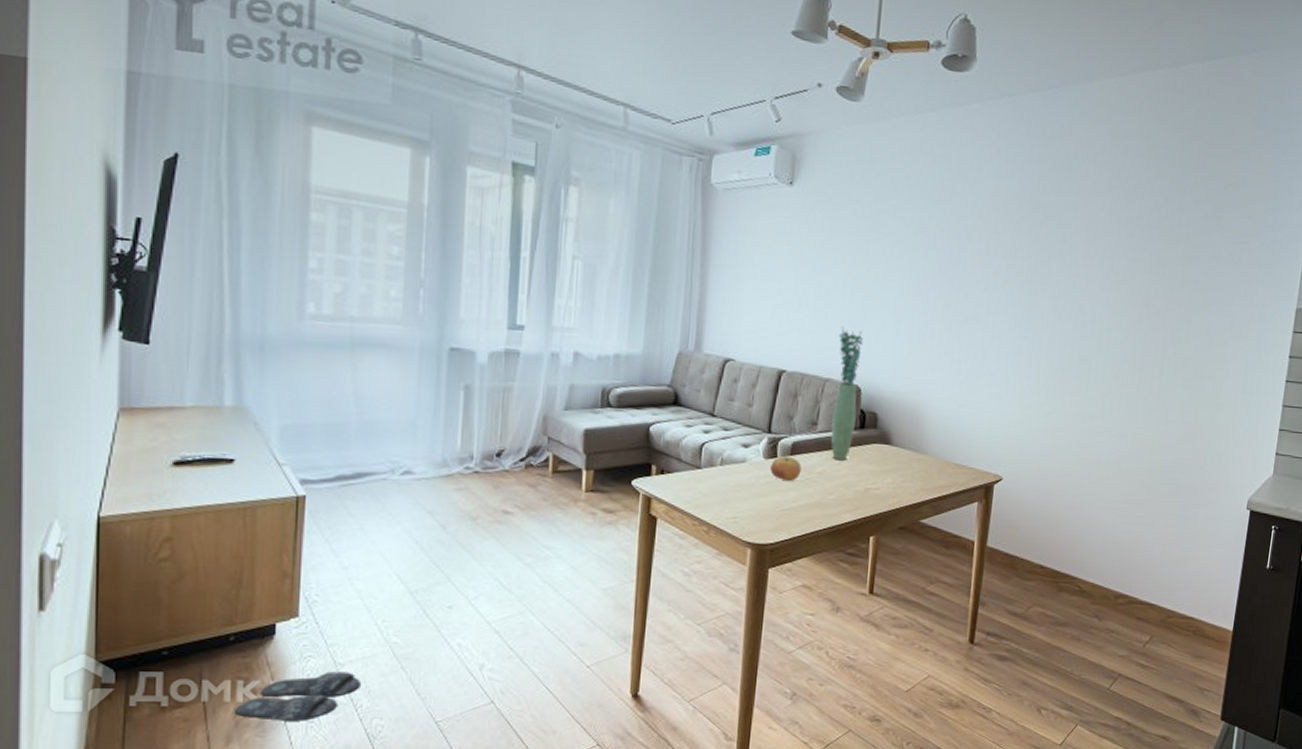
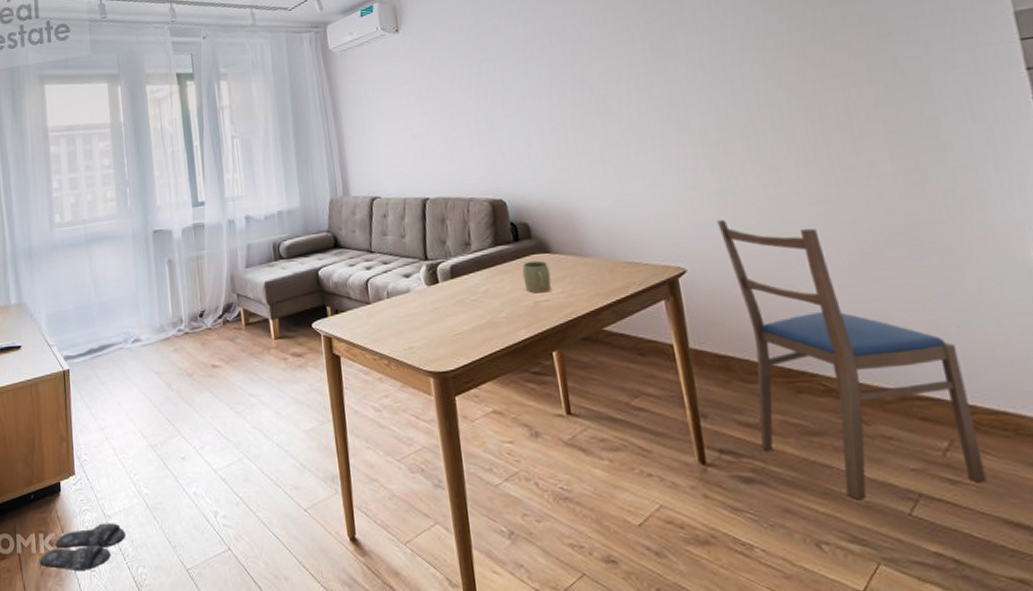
fruit: present [770,455,802,481] -> none [434,279,466,305]
vase: present [831,326,863,461] -> none [471,146,510,277]
mug: none [859,449,886,481] -> present [522,260,552,294]
dining chair: none [1019,438,1177,677] -> present [717,219,987,500]

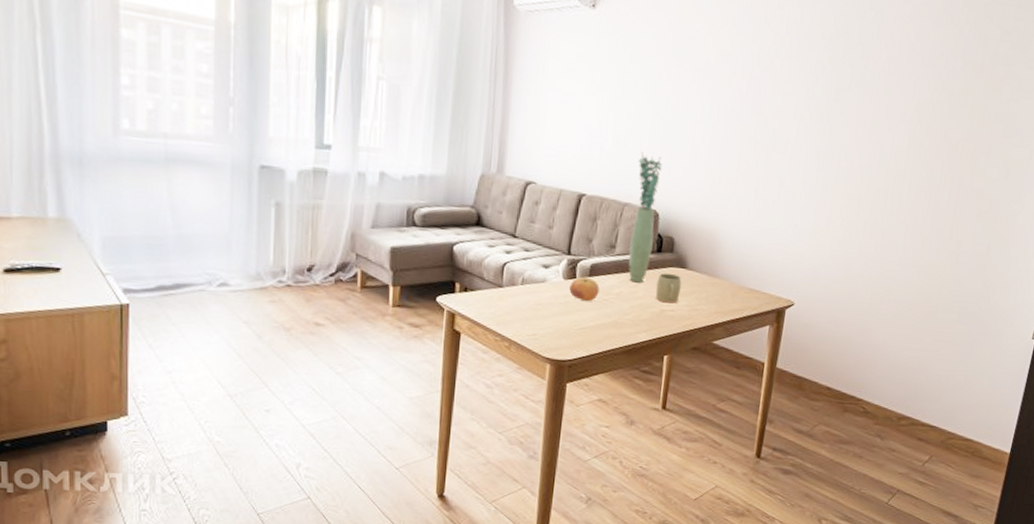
slippers: present [40,523,125,570] -> none [74,466,187,509]
fruit: none [434,279,466,305] -> present [569,276,600,301]
vase: none [471,146,510,277] -> present [628,151,662,283]
dining chair: present [717,219,987,500] -> none [804,266,960,491]

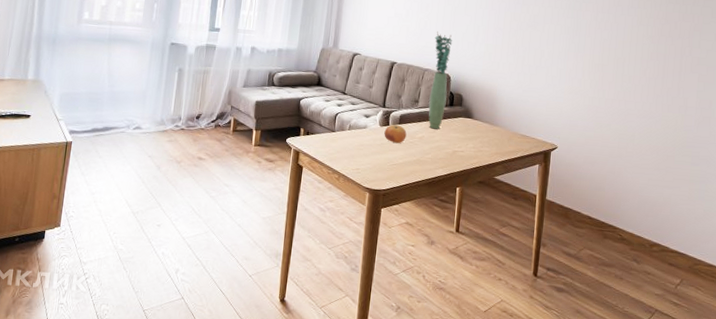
mug: present [655,273,682,304] -> none [449,122,469,146]

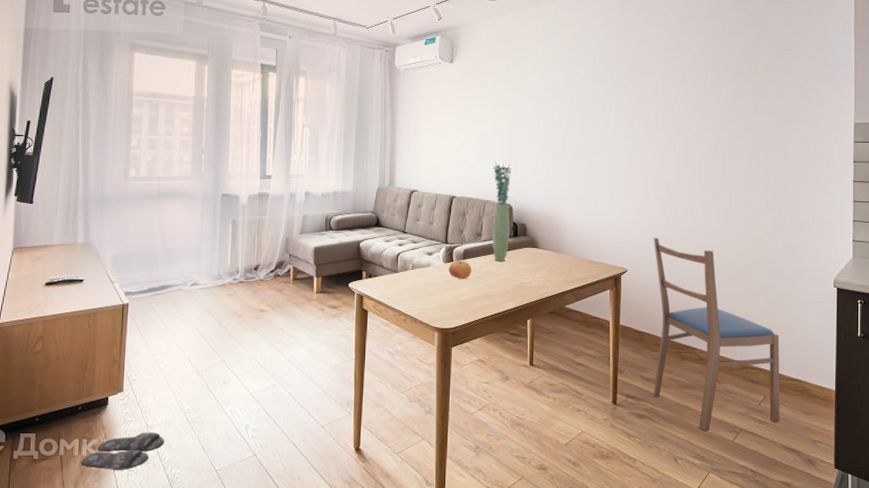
slippers: none [14,267,96,303] -> present [81,432,164,470]
dining chair: none [573,117,700,310] -> present [653,238,780,431]

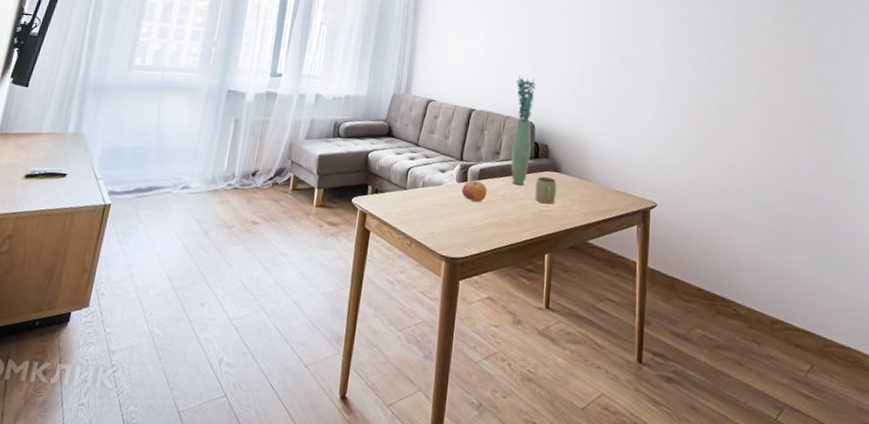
slippers: present [81,432,164,470] -> none [26,358,125,404]
mug: none [515,252,535,277] -> present [535,176,557,204]
dining chair: present [653,238,780,431] -> none [684,169,830,405]

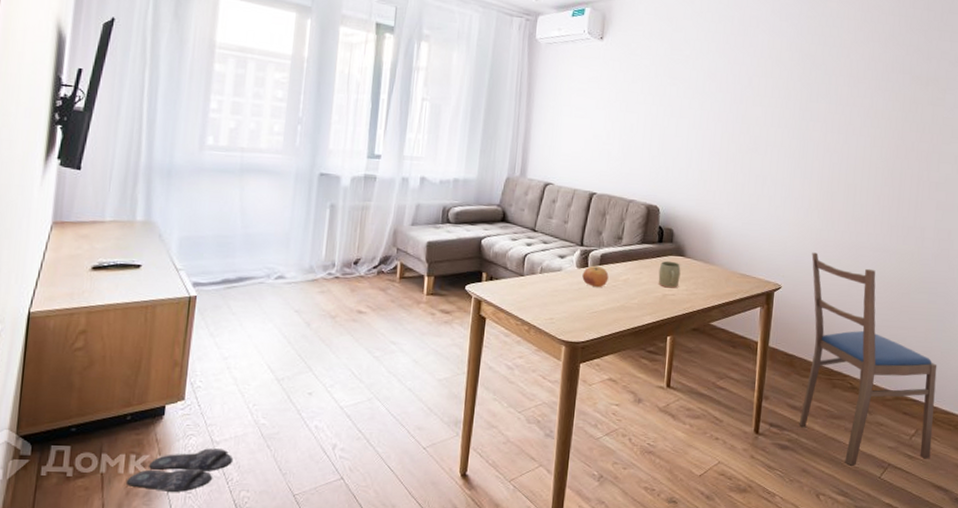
slippers: none [26,358,125,404] -> present [127,448,232,492]
vase: present [511,74,536,186] -> none [634,155,661,270]
dining chair: none [684,169,830,405] -> present [799,252,937,466]

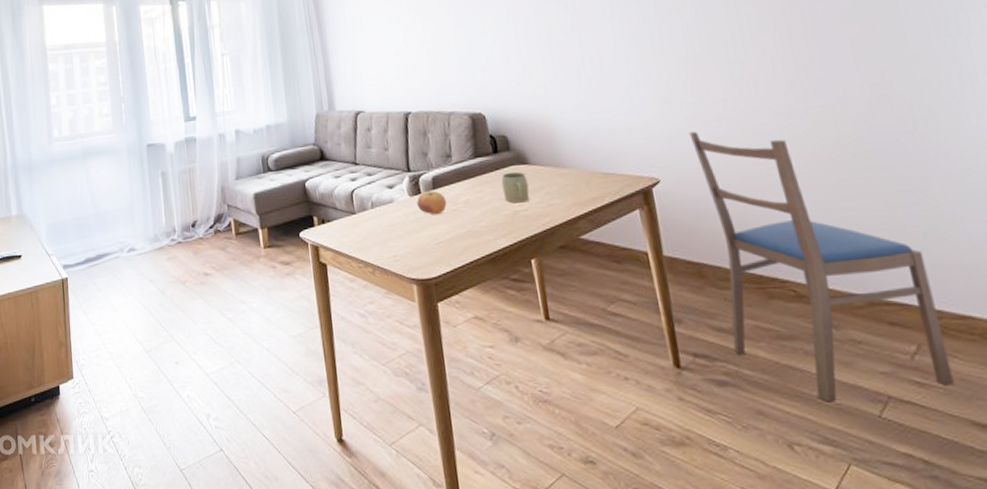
slippers: present [127,448,232,492] -> none [40,425,122,471]

